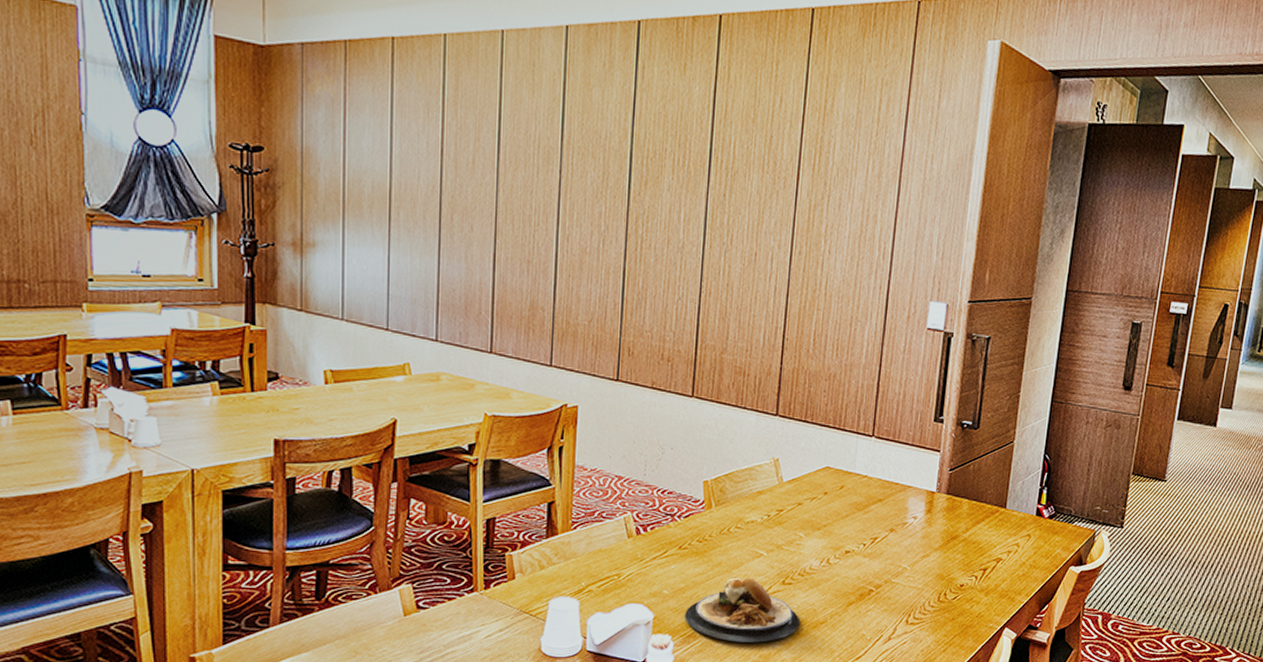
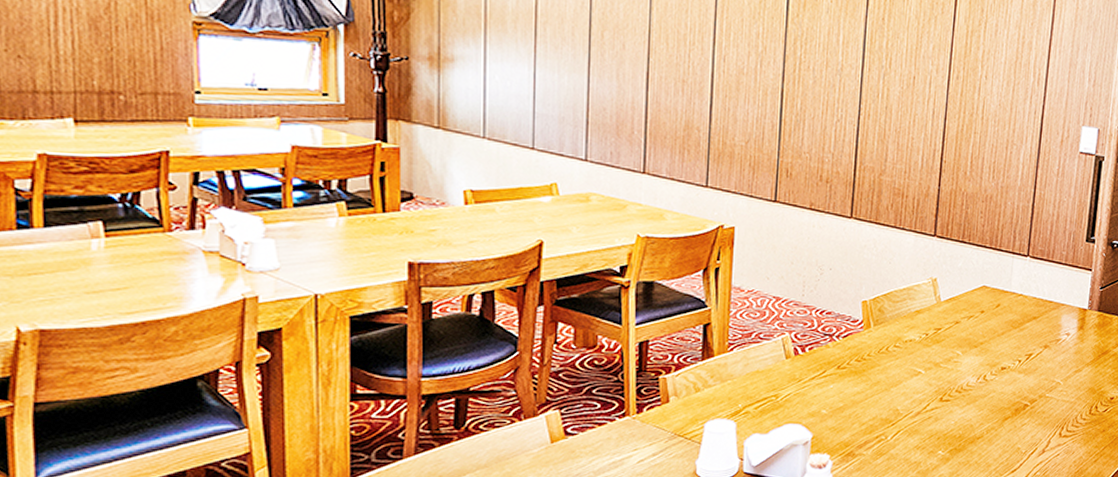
plate: present [685,577,800,643] -> none [843,395,958,459]

